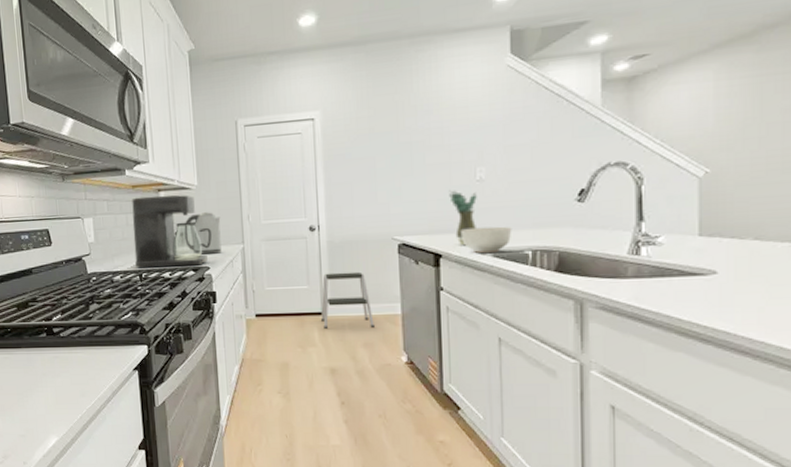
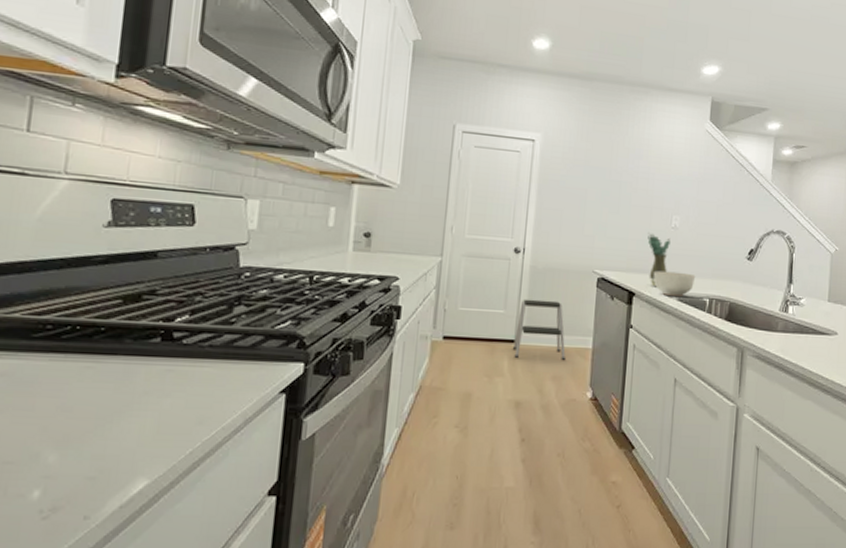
coffee maker: present [132,194,213,268] -> none [307,185,409,274]
kettle: present [185,212,222,254] -> none [378,215,421,264]

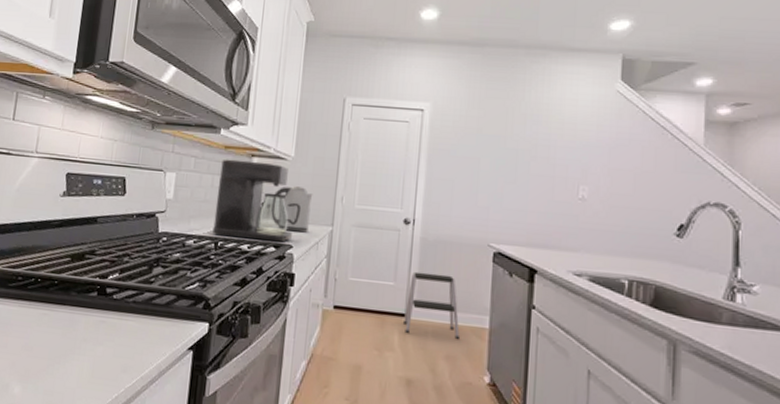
coffee maker: none [307,185,409,274] -> present [213,159,302,242]
kettle: none [378,215,421,264] -> present [274,186,313,233]
vase: present [647,233,671,287] -> none [550,204,578,265]
bowl: present [653,270,696,296] -> none [558,246,610,276]

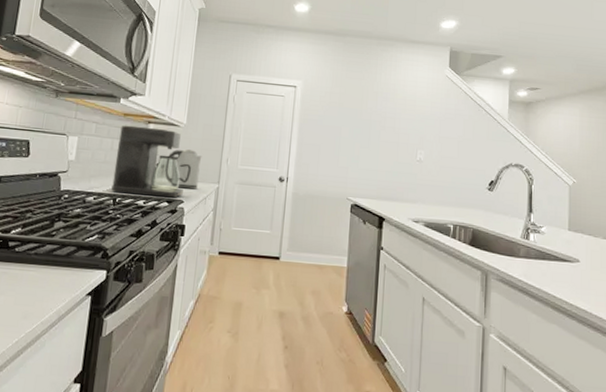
step stool: present [402,271,461,341] -> none [277,221,324,278]

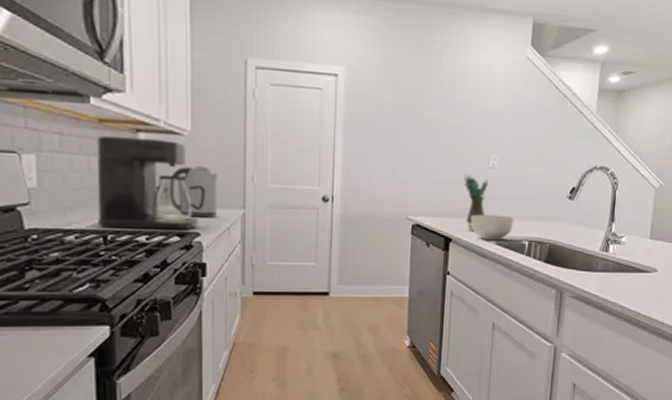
vase: none [395,165,416,214] -> present [464,174,488,232]
bowl: none [401,199,440,222] -> present [470,214,515,240]

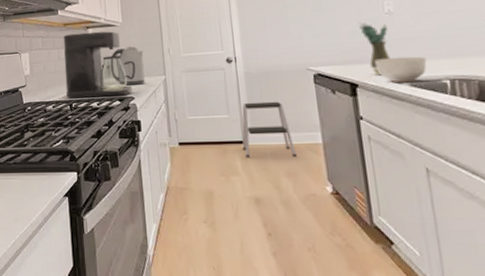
step stool: none [326,249,383,311] -> present [242,101,298,158]

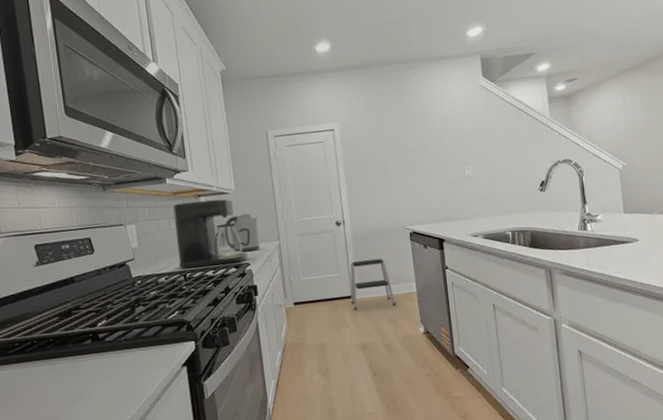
vase: present [359,22,390,76] -> none [446,186,469,231]
bowl: present [374,56,427,82] -> none [457,213,496,236]

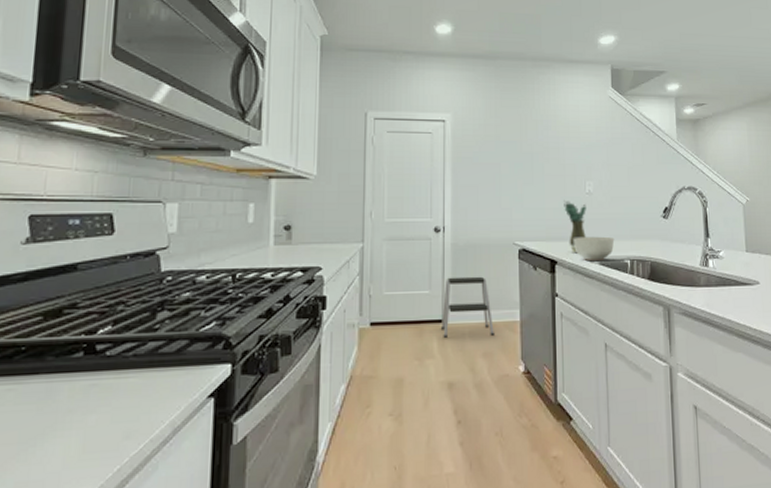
coffee maker: present [173,199,251,269] -> none [229,183,329,267]
kettle: present [225,213,260,252] -> none [298,206,340,253]
vase: none [446,186,469,231] -> present [564,200,586,254]
bowl: none [457,213,496,236] -> present [573,236,615,260]

